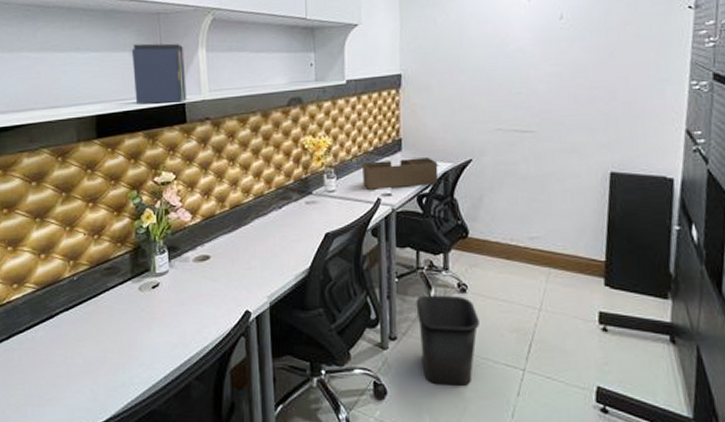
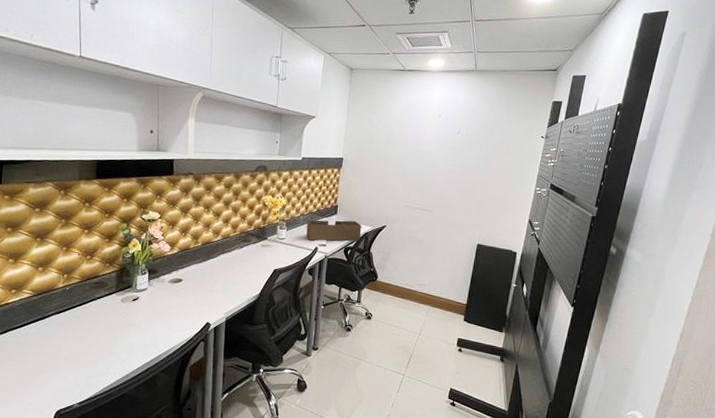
books: present [131,43,187,105] -> none [132,107,177,158]
waste bin: present [416,295,479,386] -> none [334,319,378,384]

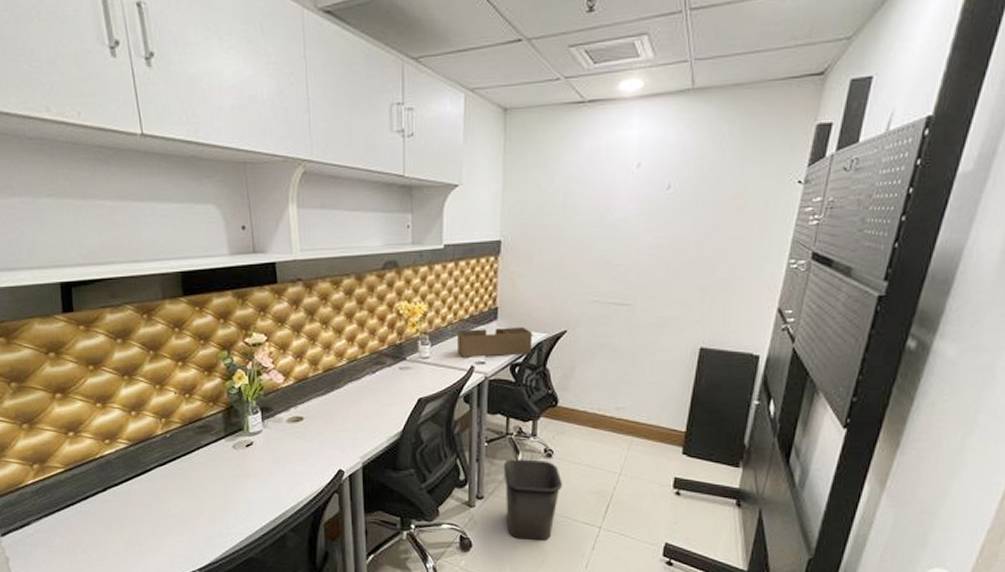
waste bin: none [334,319,378,384] -> present [503,459,562,540]

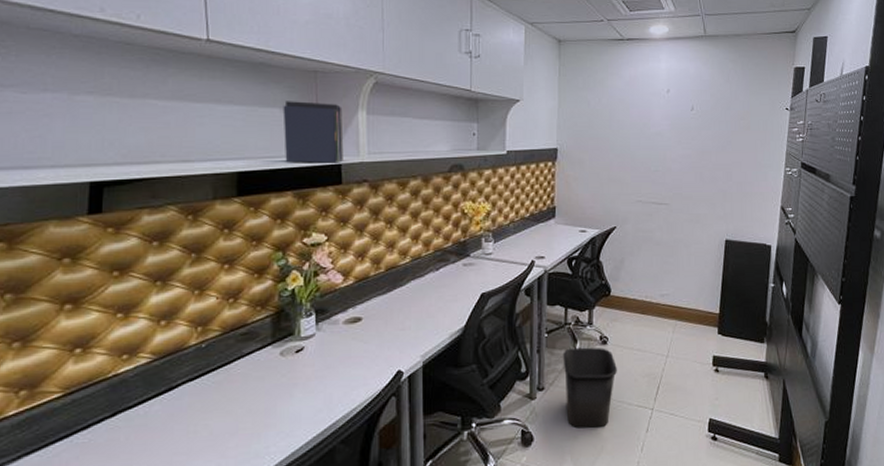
books: none [216,196,277,262] -> present [283,101,344,163]
desk organizer: present [458,327,533,359] -> none [519,224,587,254]

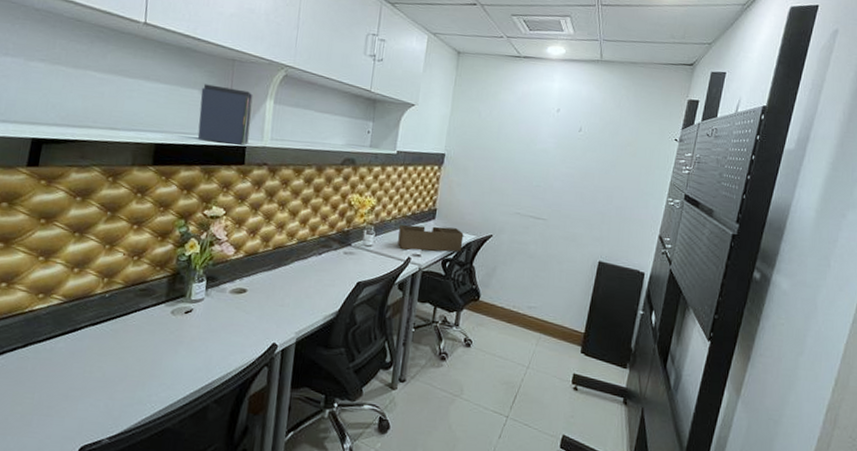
desk organizer: none [519,224,587,254] -> present [398,224,464,252]
waste bin: present [563,347,617,429] -> none [424,345,478,427]

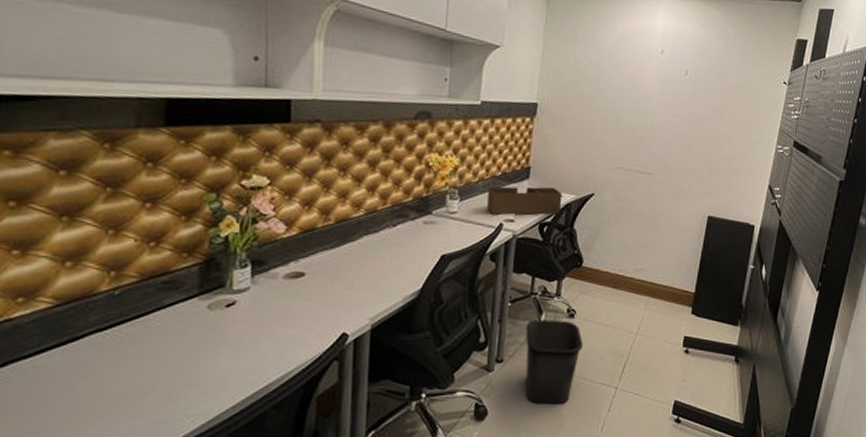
books: present [197,84,253,145] -> none [224,21,296,98]
waste bin: none [424,345,478,427] -> present [525,319,583,404]

